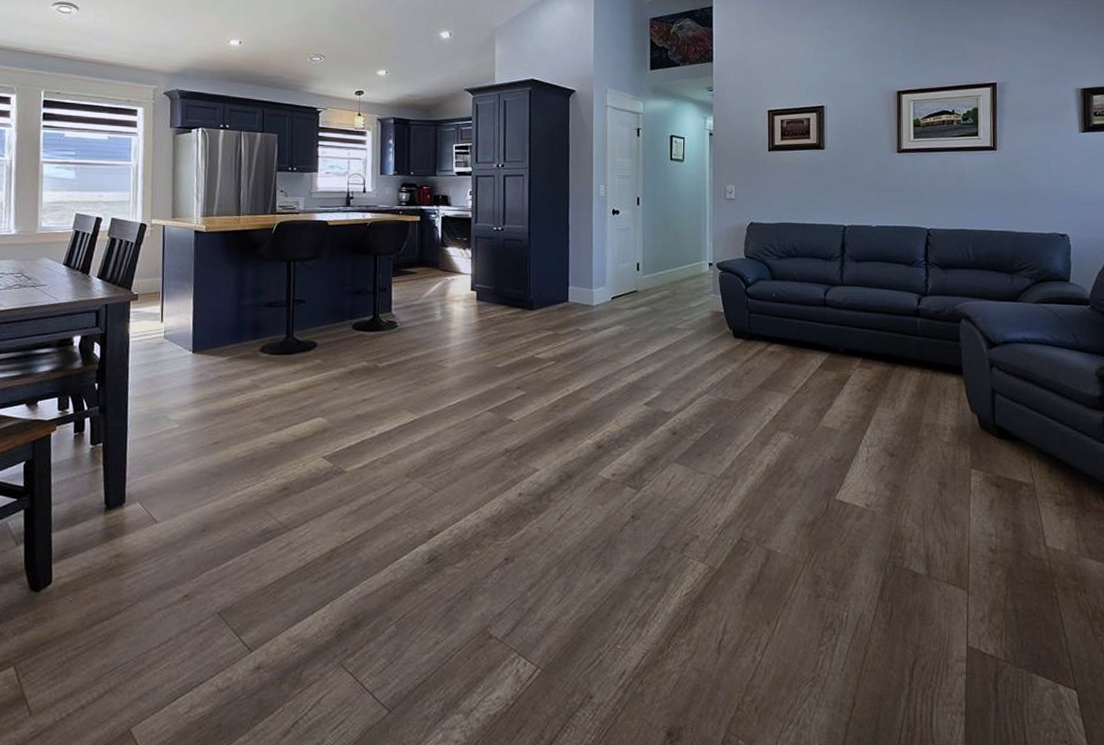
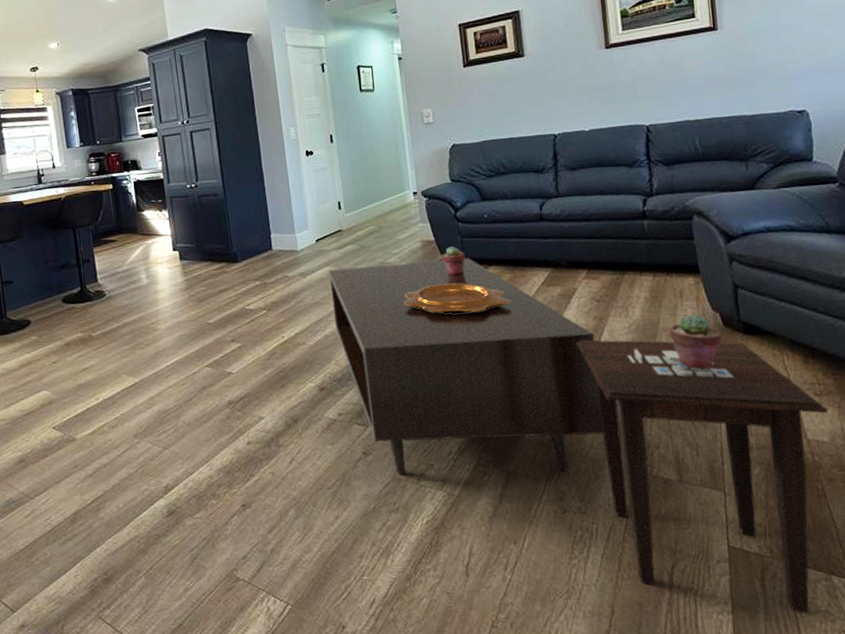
coffee table: none [619,328,862,556] -> present [328,258,603,476]
decorative bowl: none [688,355,789,388] -> present [403,283,511,314]
potted succulent: none [728,320,751,348] -> present [441,246,466,275]
side table: none [845,426,1066,721] -> present [576,339,828,614]
potted succulent: none [930,413,977,468] -> present [669,314,722,370]

